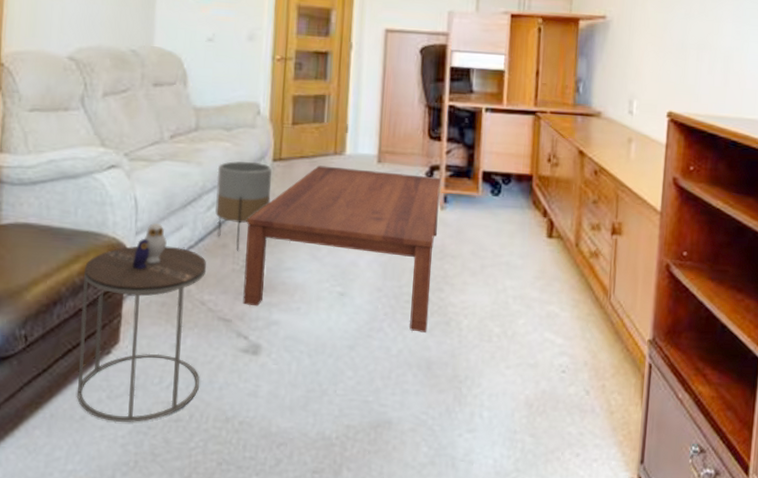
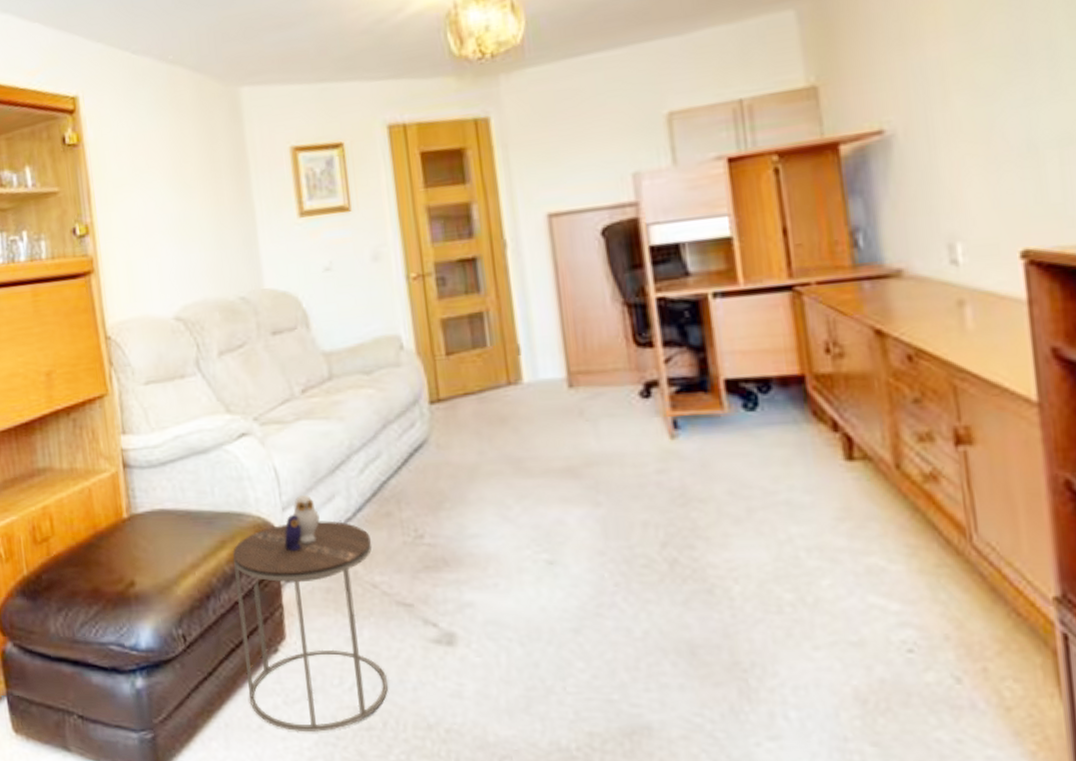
planter: present [215,161,272,251] -> none [363,407,439,519]
coffee table: present [243,165,441,333] -> none [411,396,681,606]

